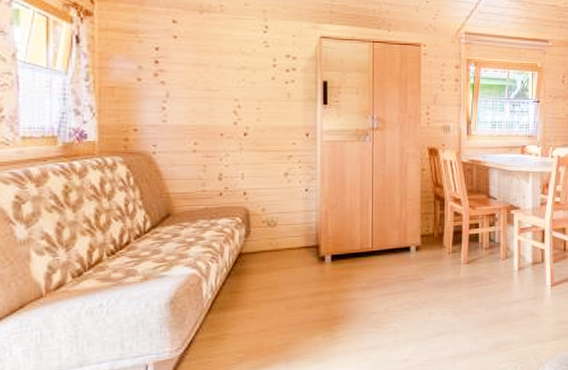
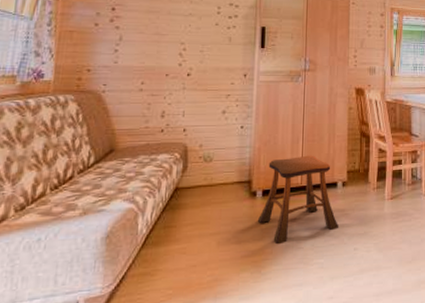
stool: none [328,219,413,309] -> present [258,155,339,245]

